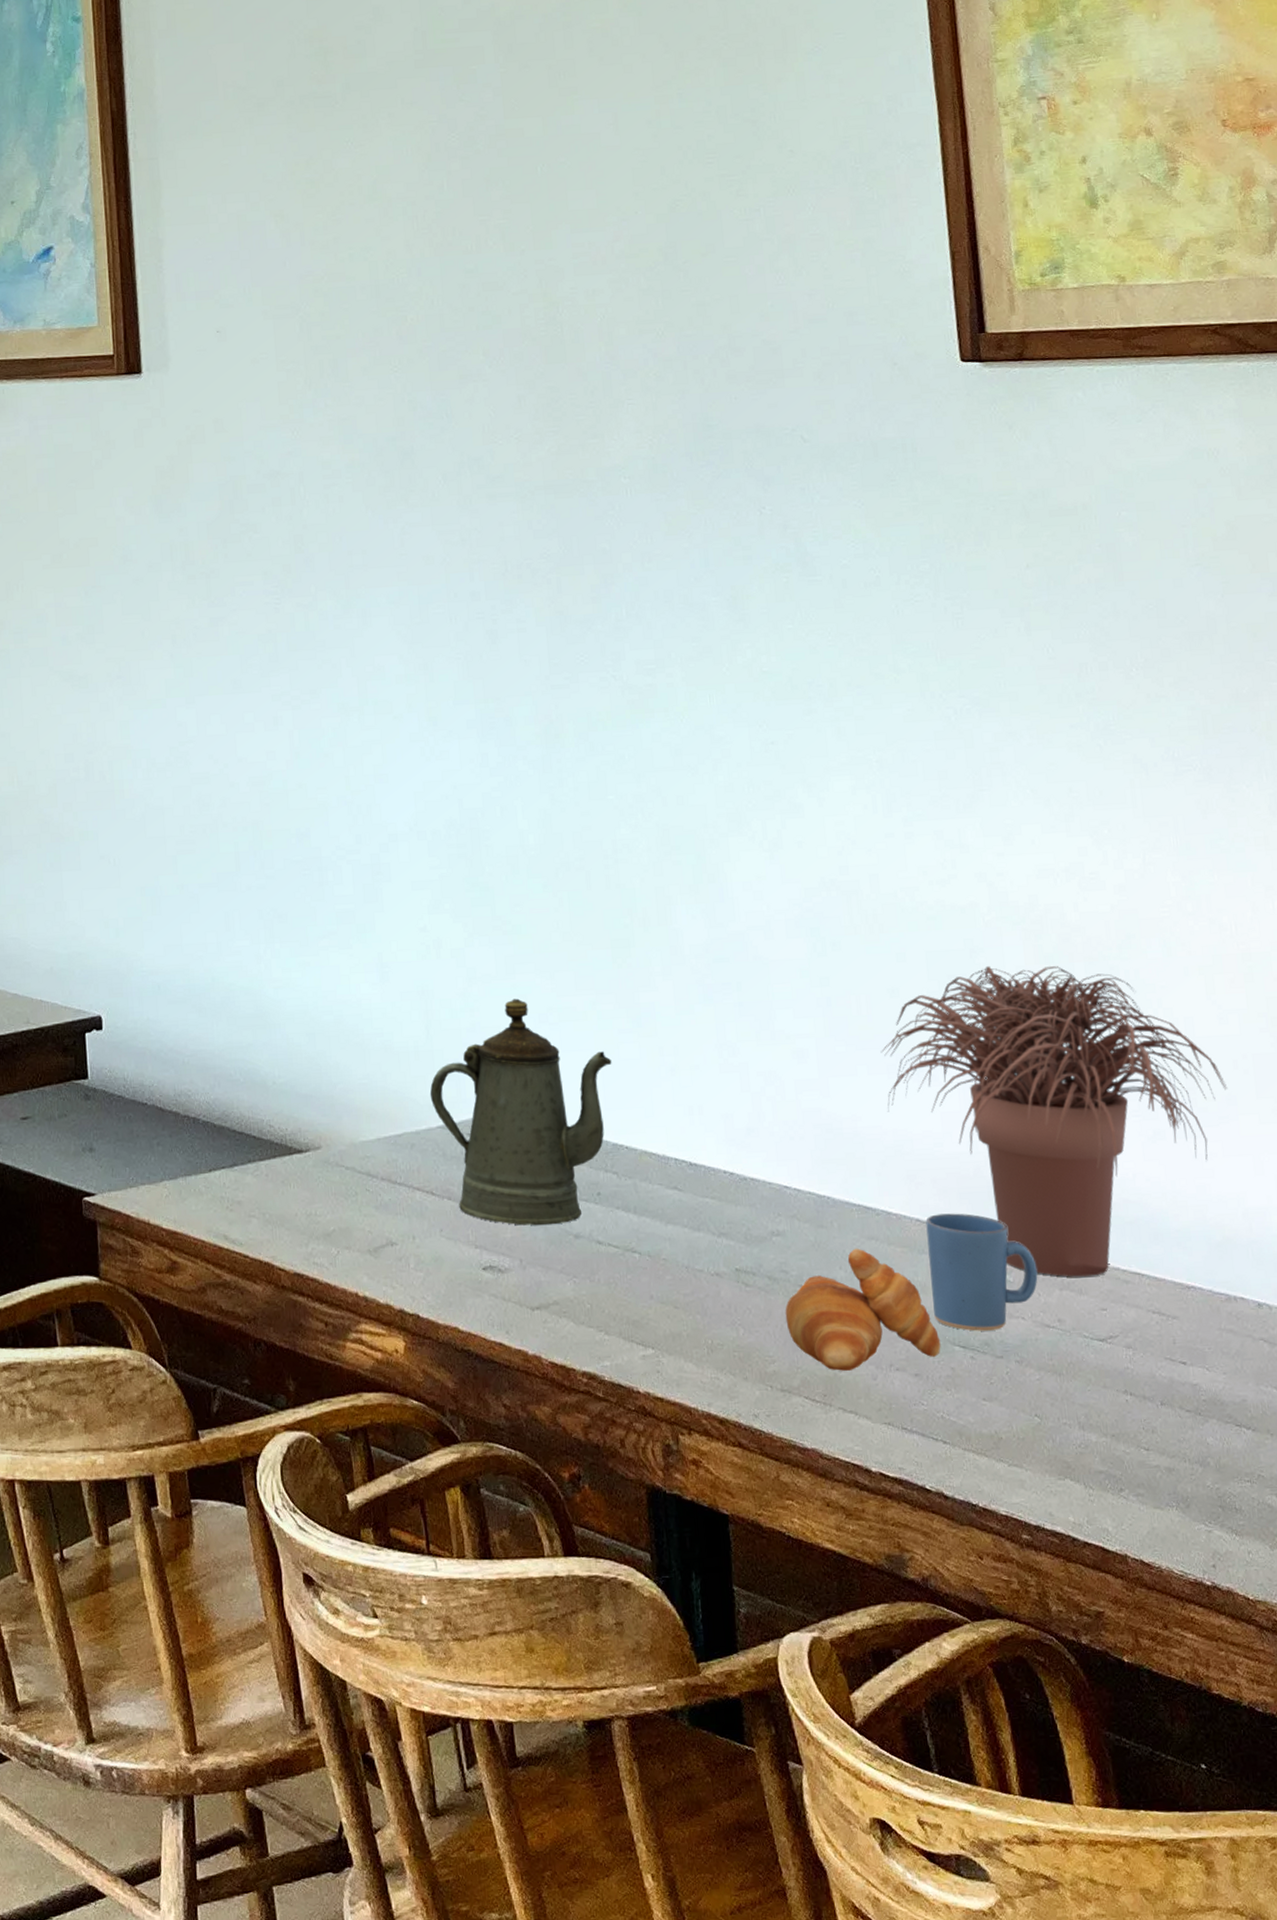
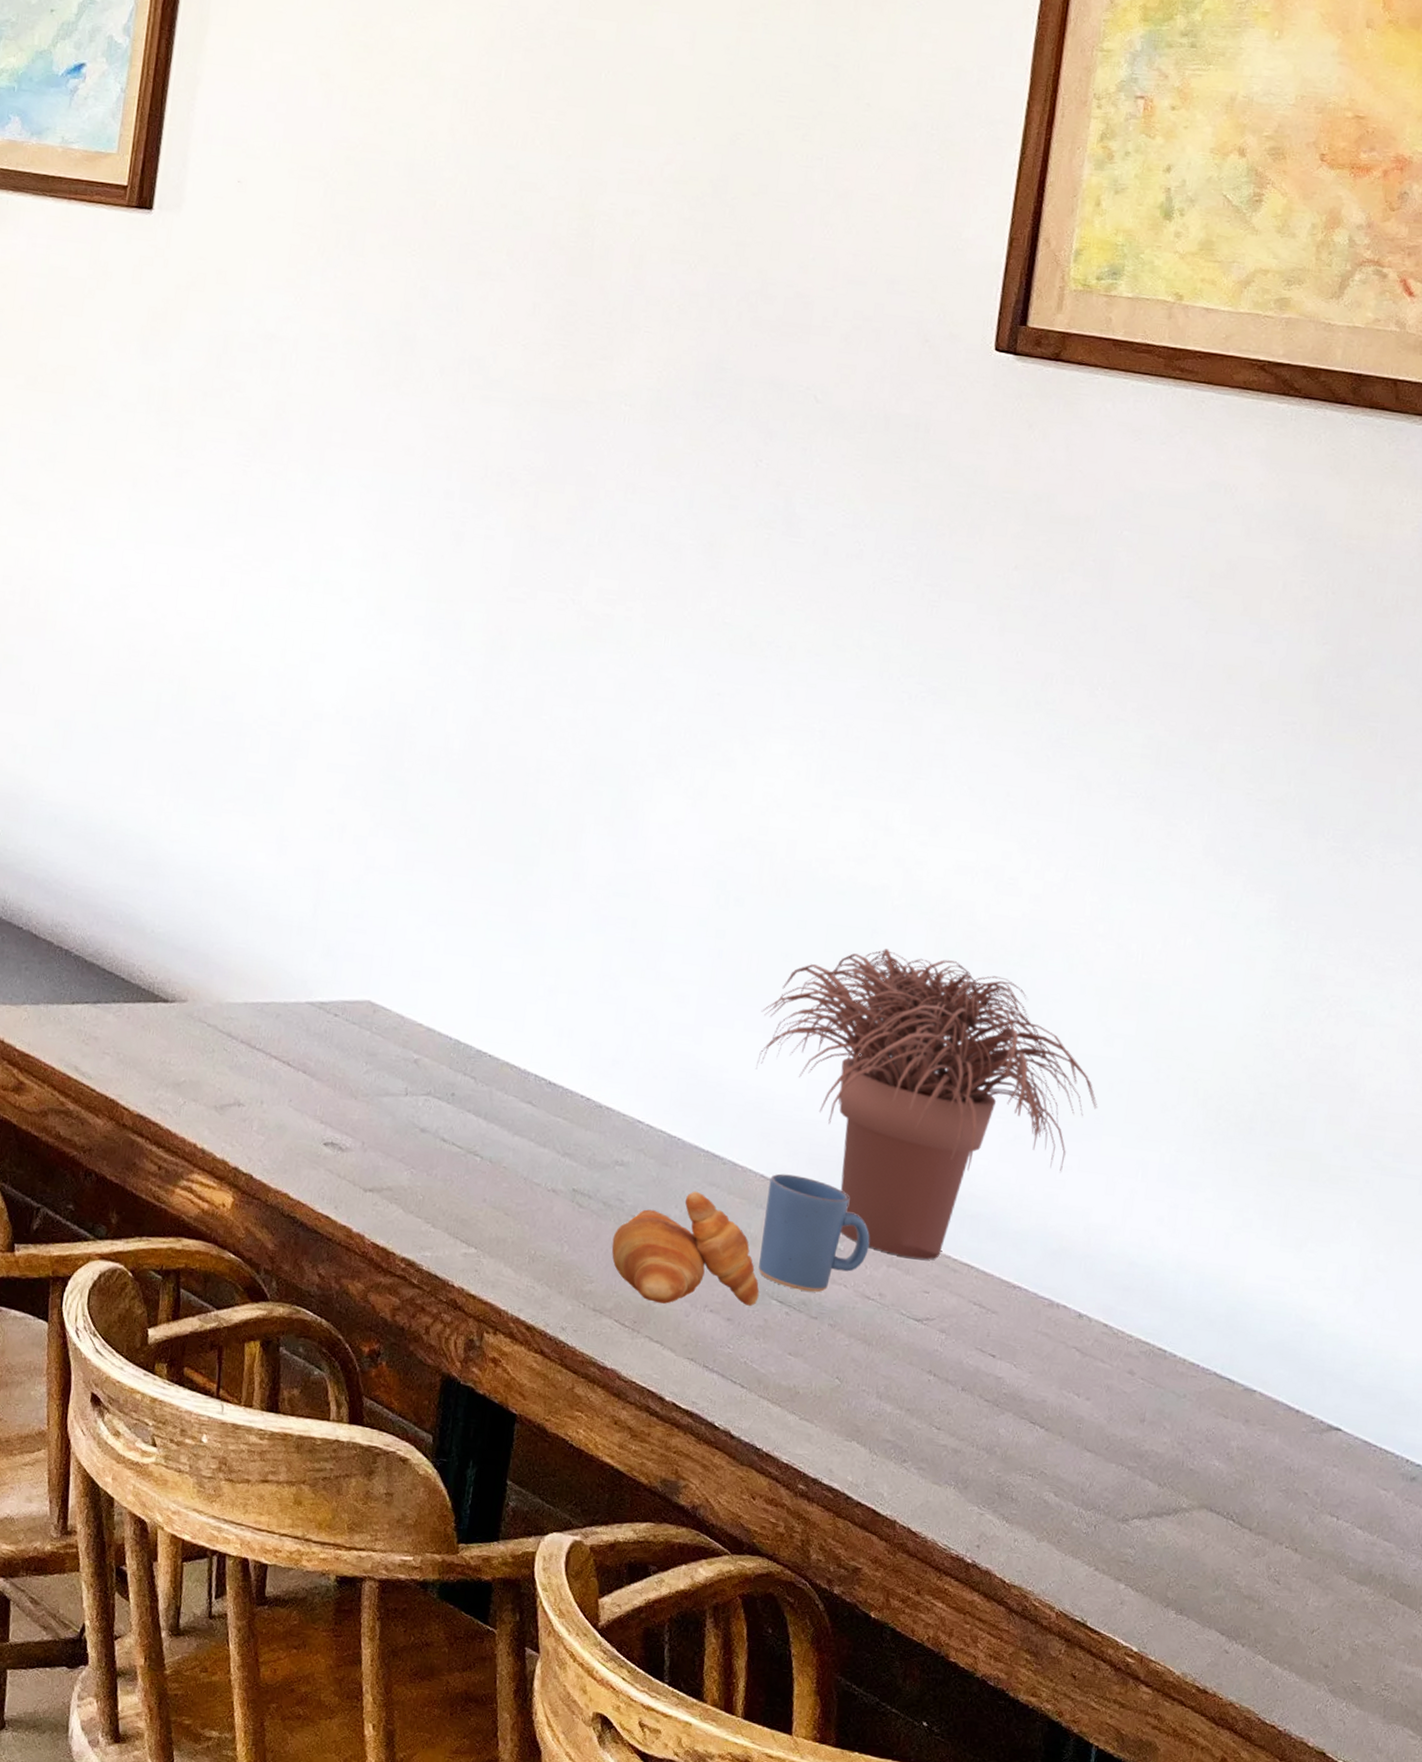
coffee pot: present [429,998,612,1226] -> none [304,894,492,1116]

